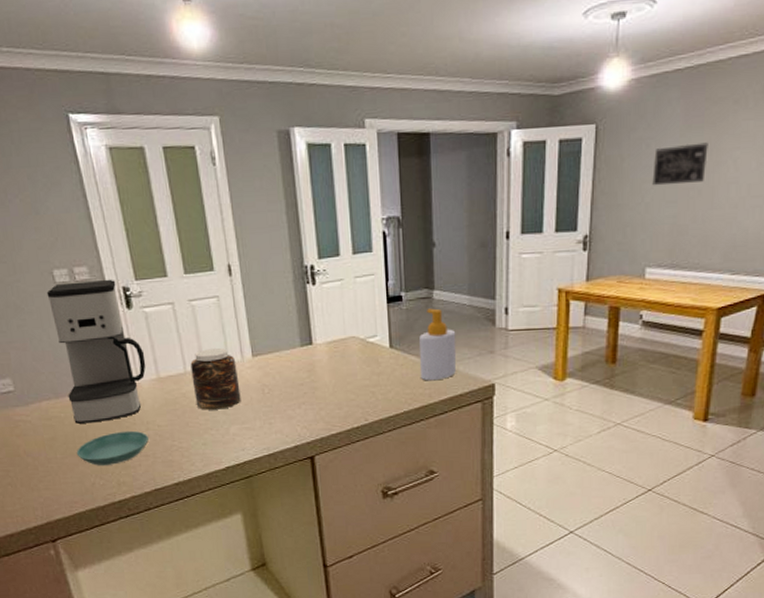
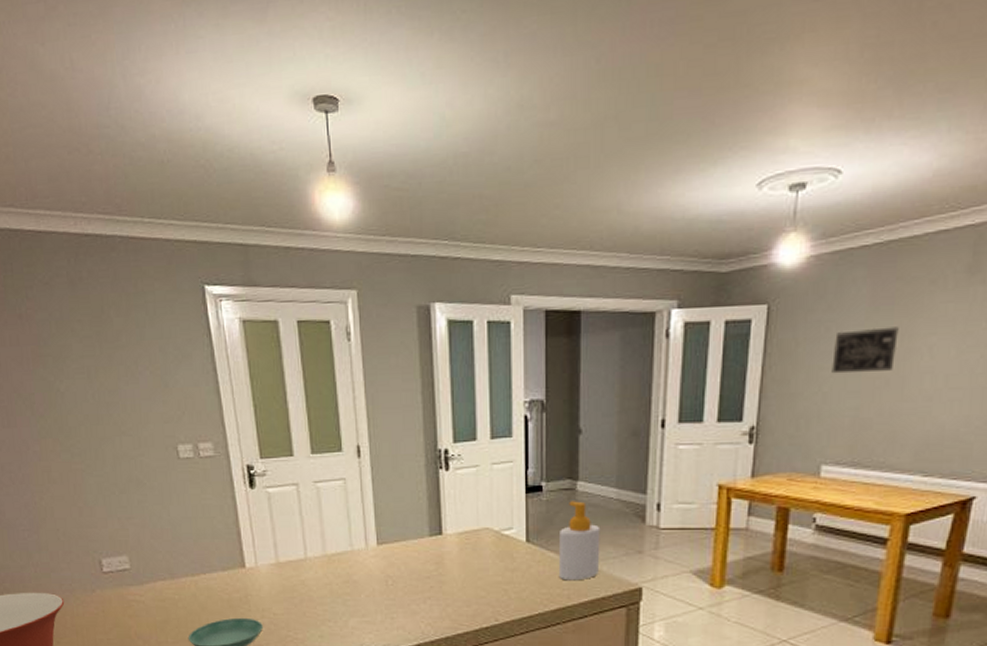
coffee maker: present [46,279,146,424] -> none [170,456,266,607]
jar: present [190,347,241,410] -> none [311,533,363,600]

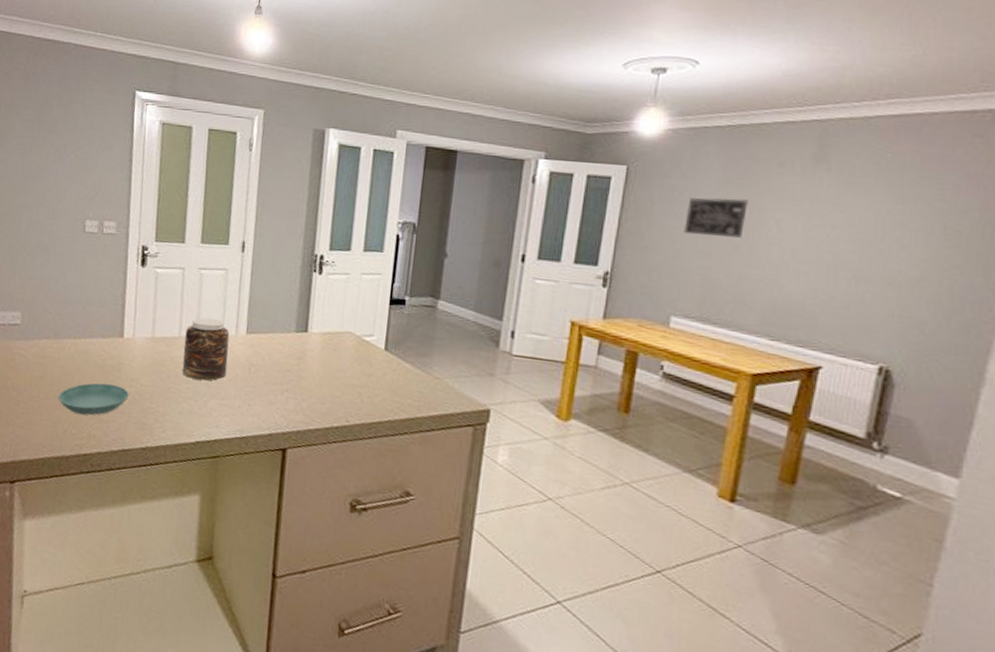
jar: none [311,533,363,600] -> present [182,317,230,381]
soap bottle: present [558,501,601,581] -> none [411,317,456,394]

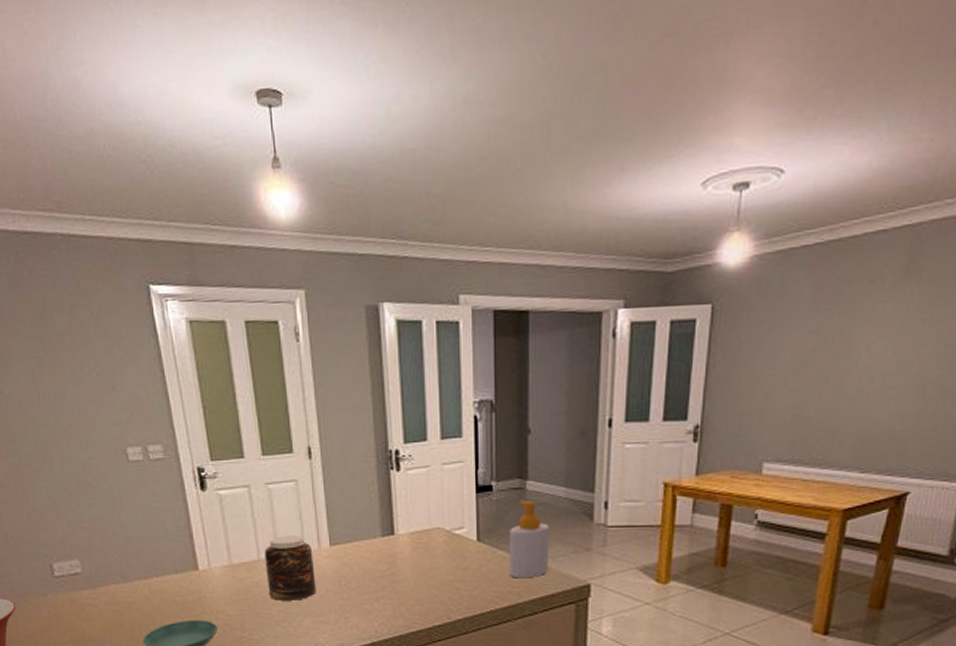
soap bottle: none [411,317,456,394] -> present [508,500,550,579]
wall art: present [684,198,748,238] -> none [773,326,838,373]

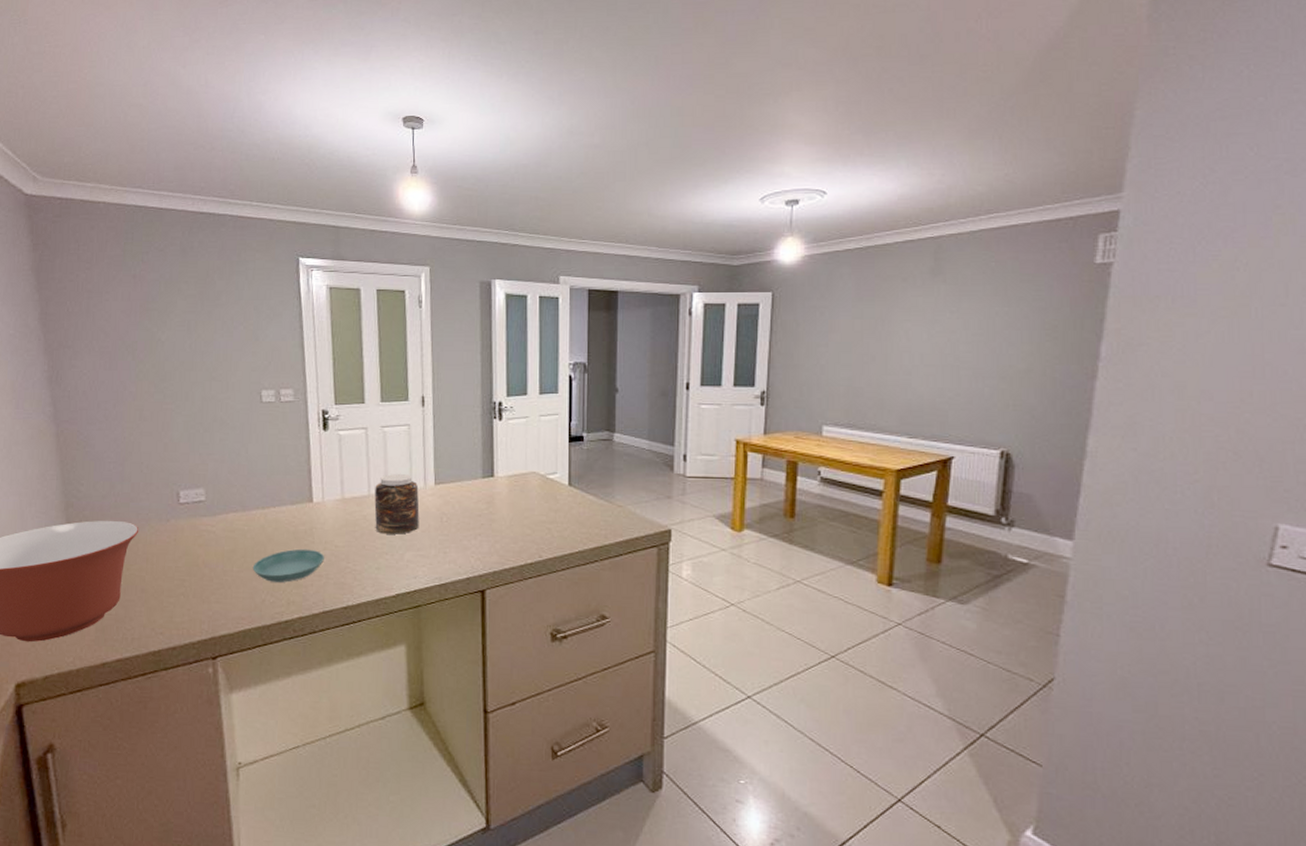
soap bottle: present [508,500,550,579] -> none [596,450,634,522]

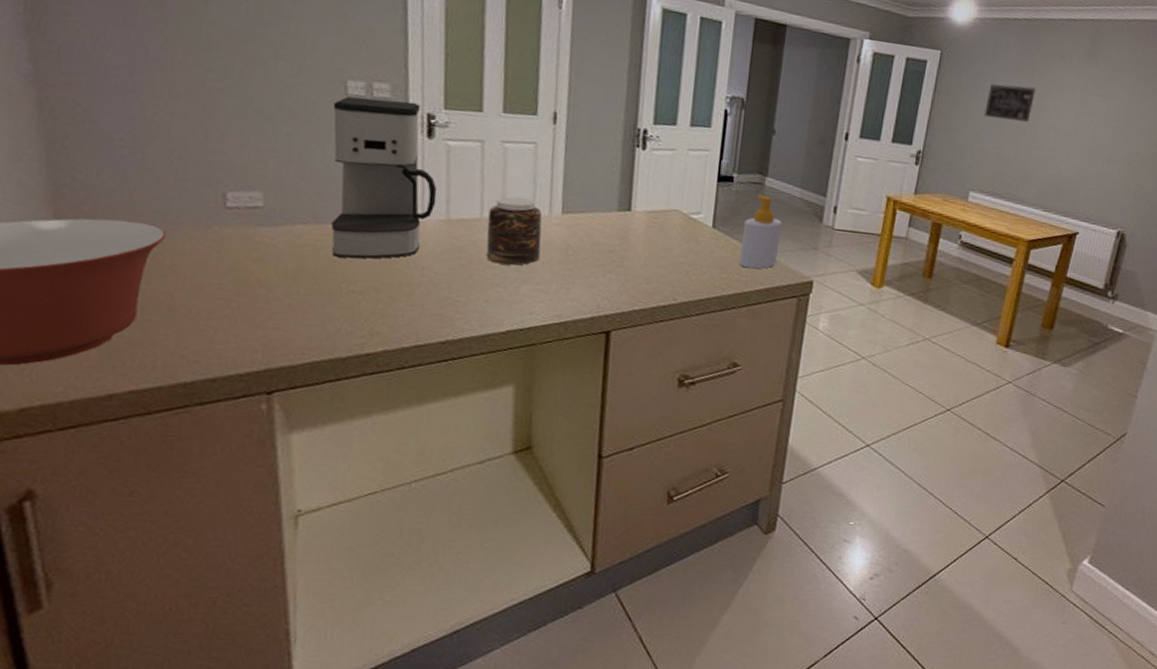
coffee maker: none [252,402,333,538] -> present [331,96,438,259]
saucer: present [252,549,324,583] -> none [325,273,421,311]
soap bottle: none [596,450,634,522] -> present [738,194,782,269]
wall art: none [827,314,880,350] -> present [984,84,1036,122]

